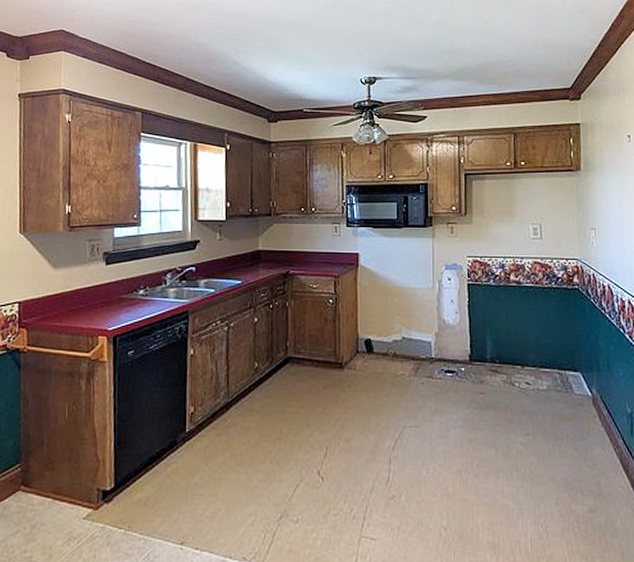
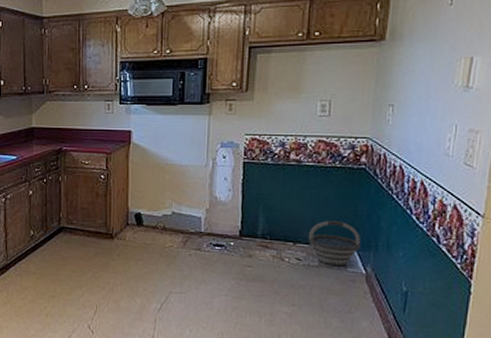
bucket: none [534,342,583,390] -> present [307,221,361,267]

